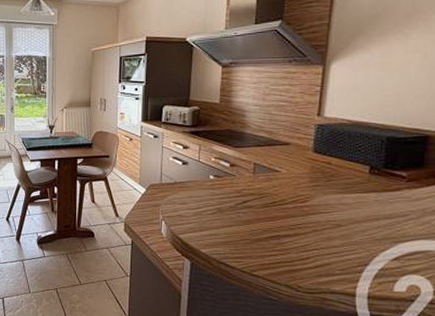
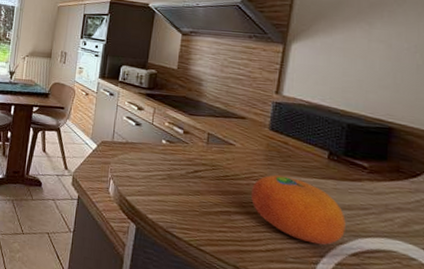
fruit: none [298,194,387,255] -> present [250,174,346,246]

